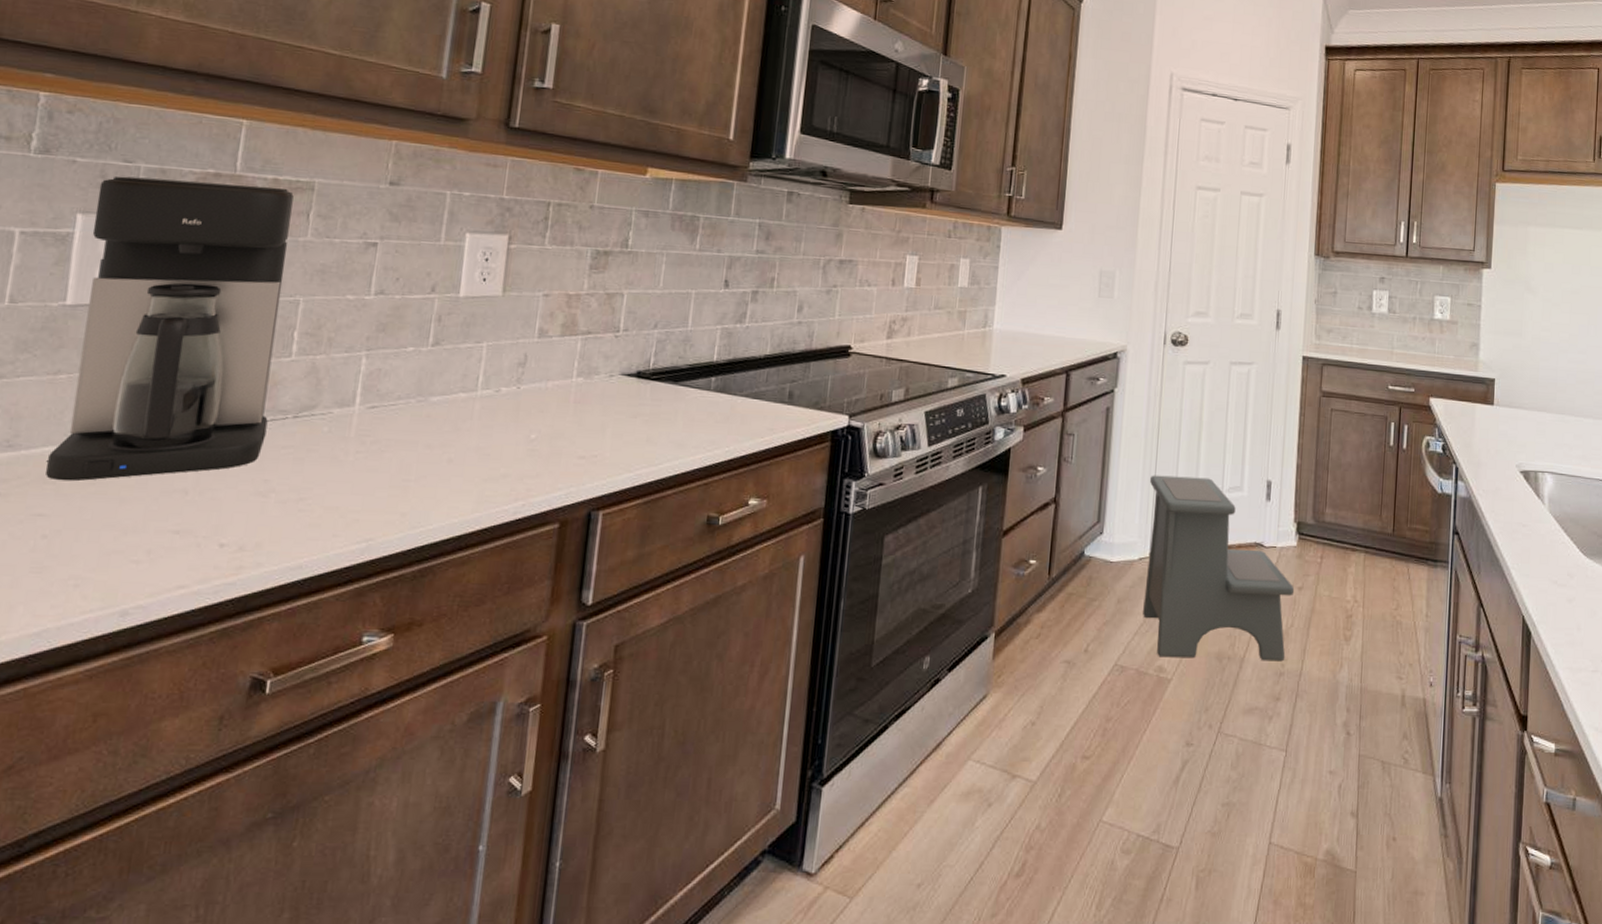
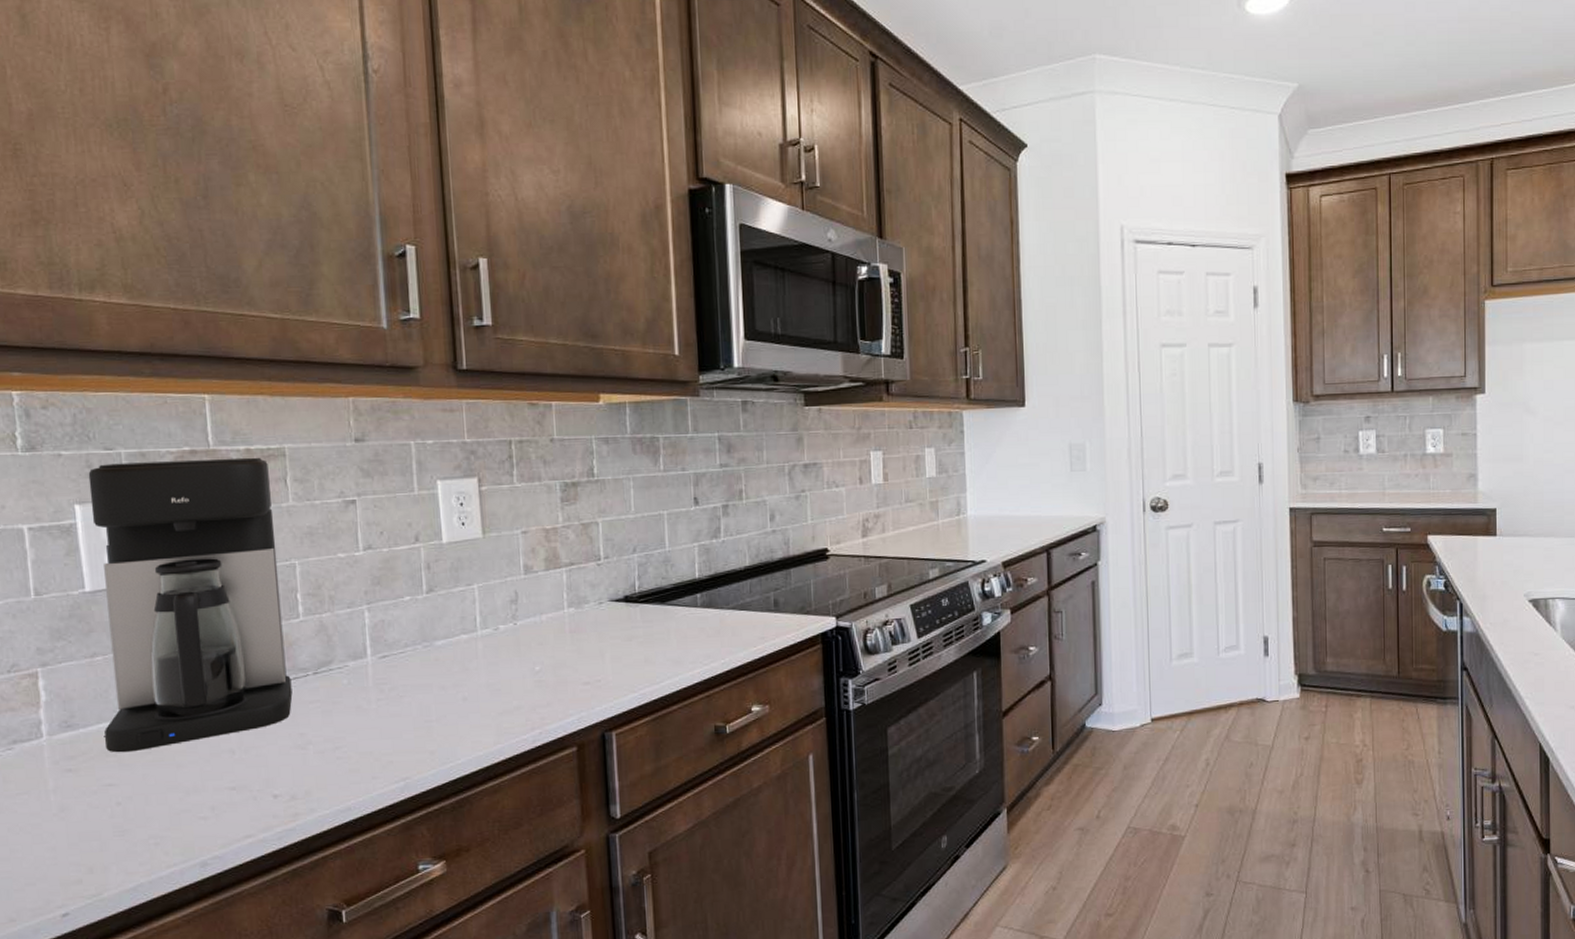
step stool: present [1143,475,1295,662] -> none [1143,640,1301,817]

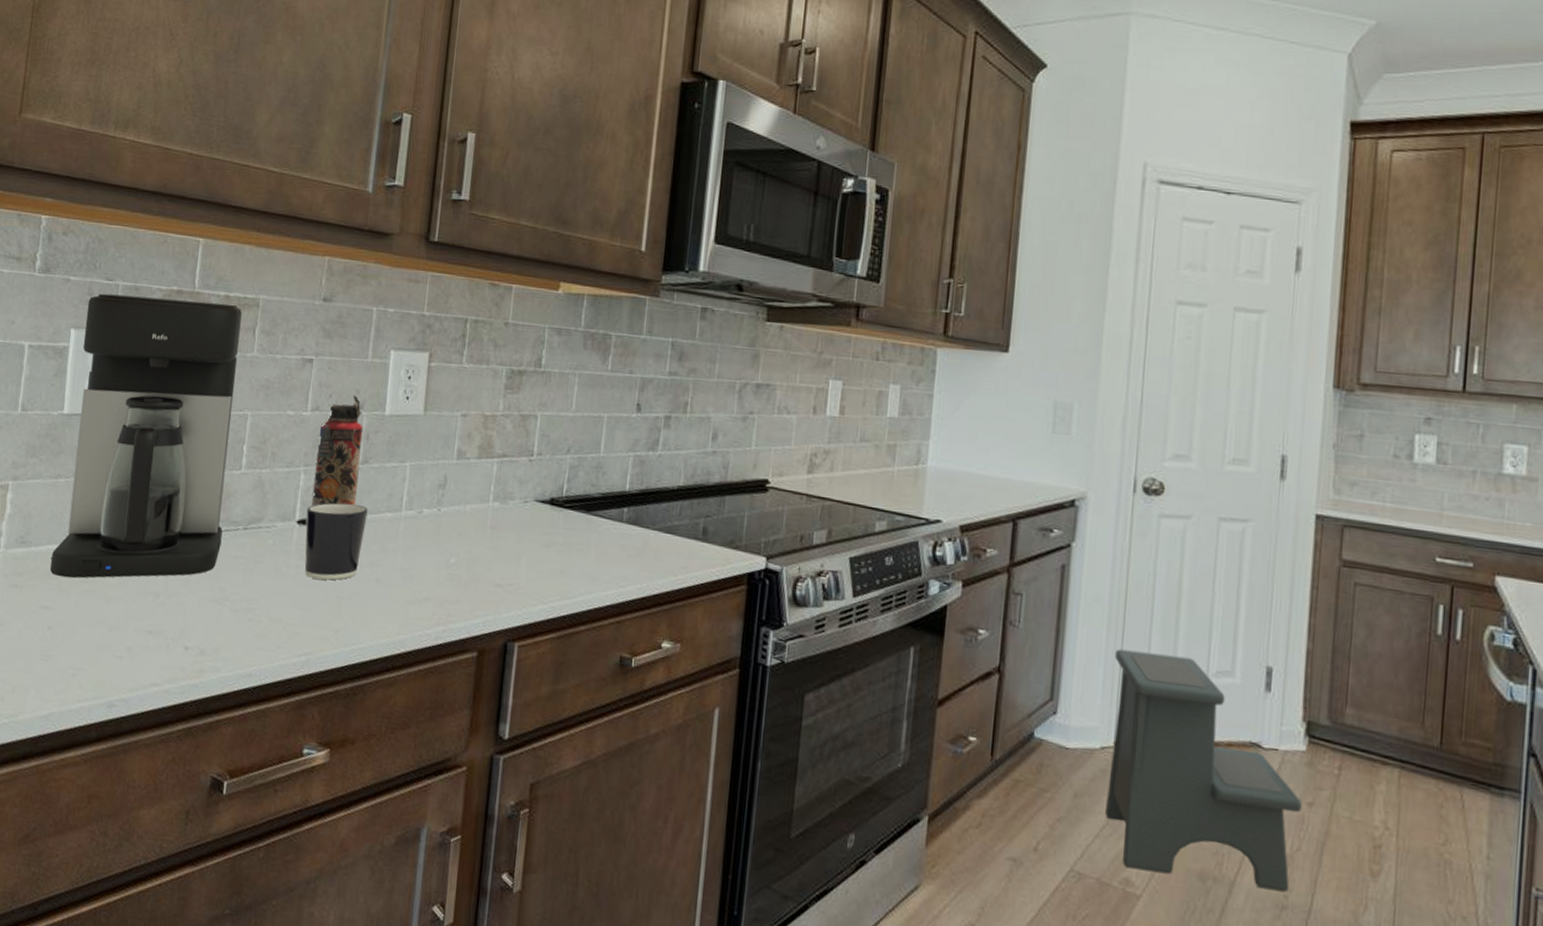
canister: none [367,529,428,663] -> present [294,396,363,527]
mug: none [377,631,443,708] -> present [305,502,368,581]
step stool: none [1143,640,1301,817] -> present [1105,648,1303,892]

